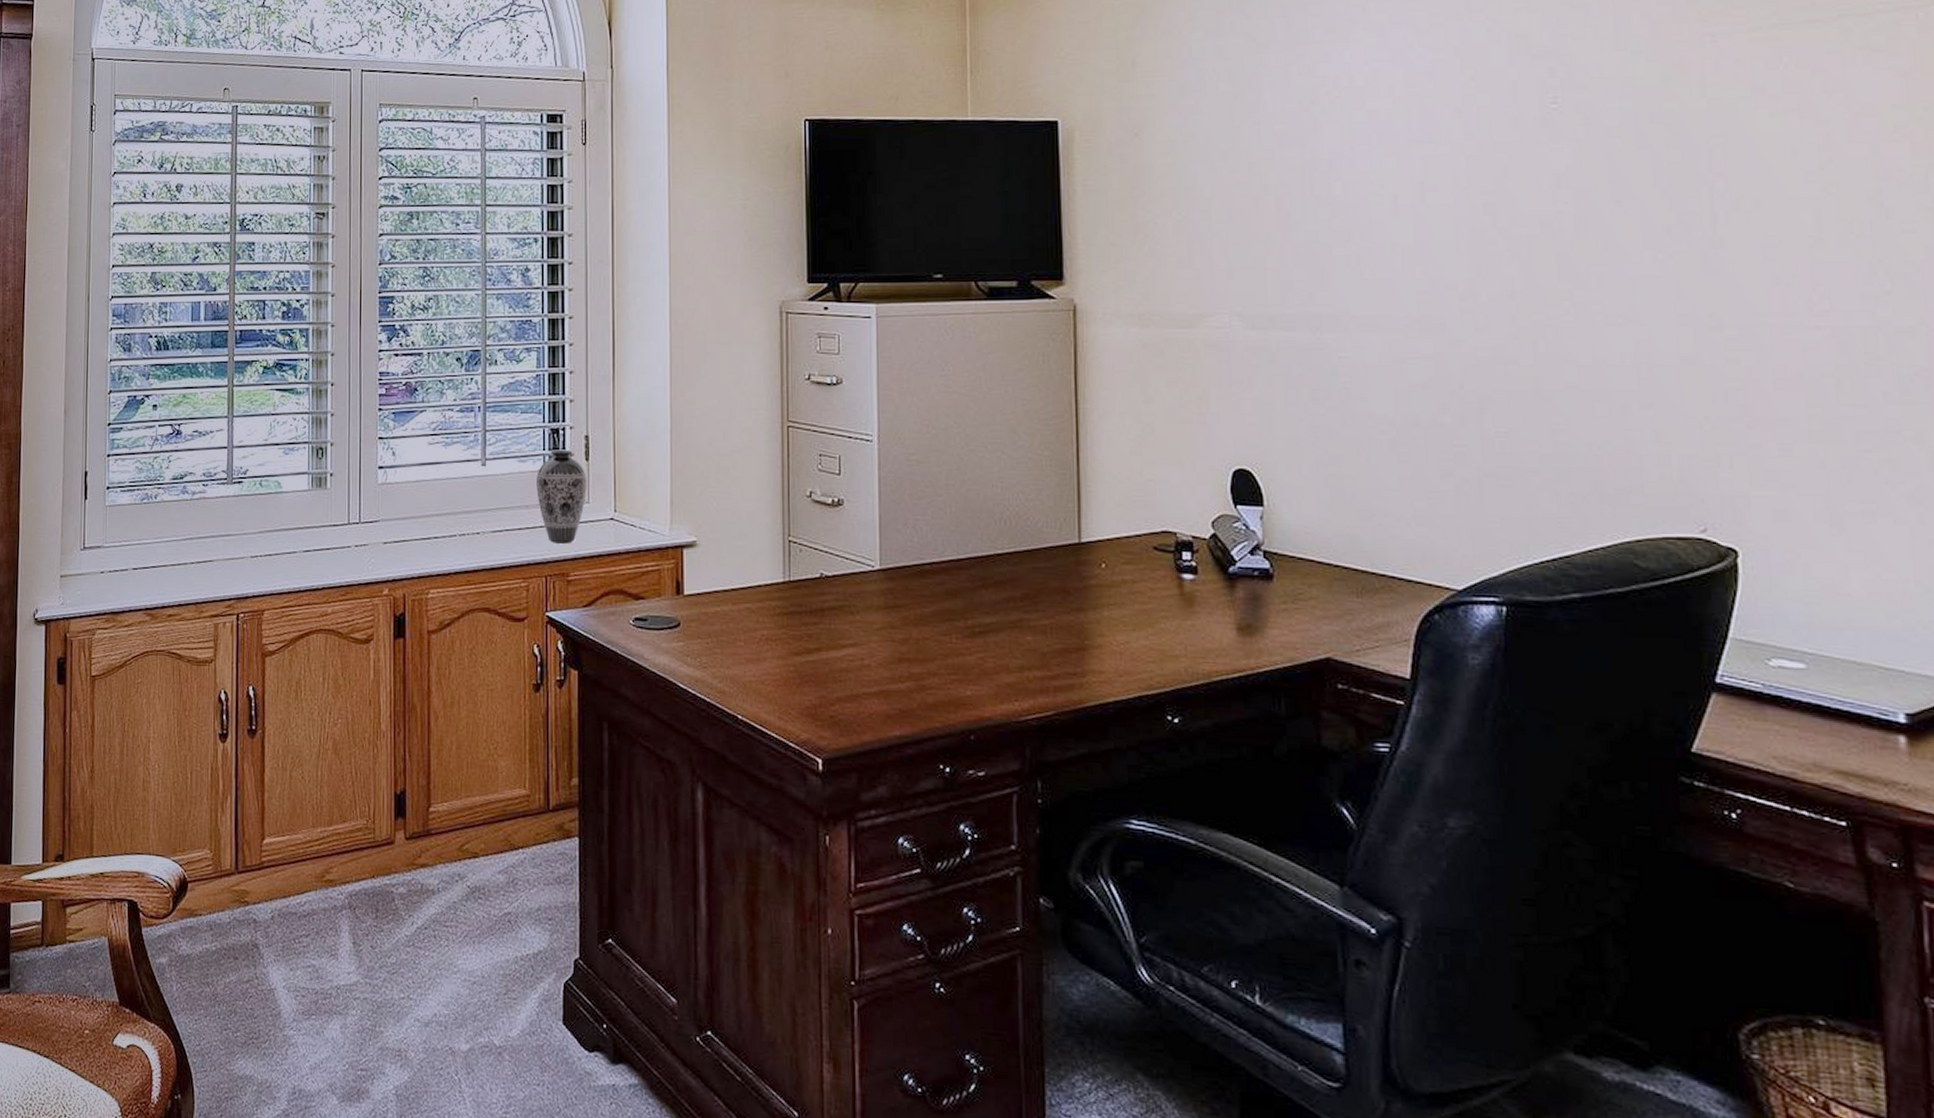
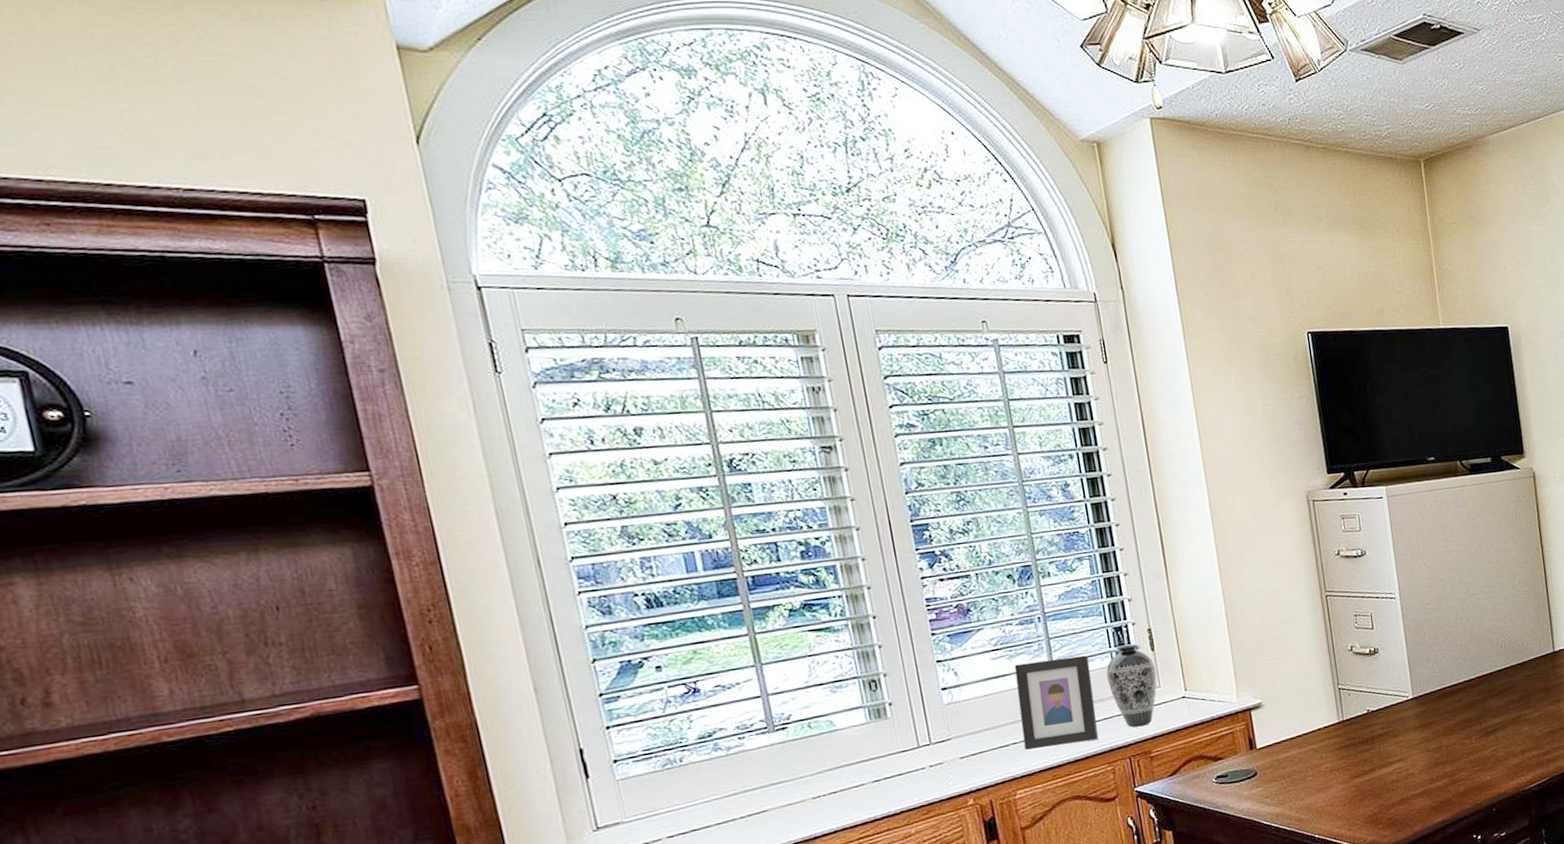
picture frame: none [445,453,521,550] -> present [1014,655,1099,750]

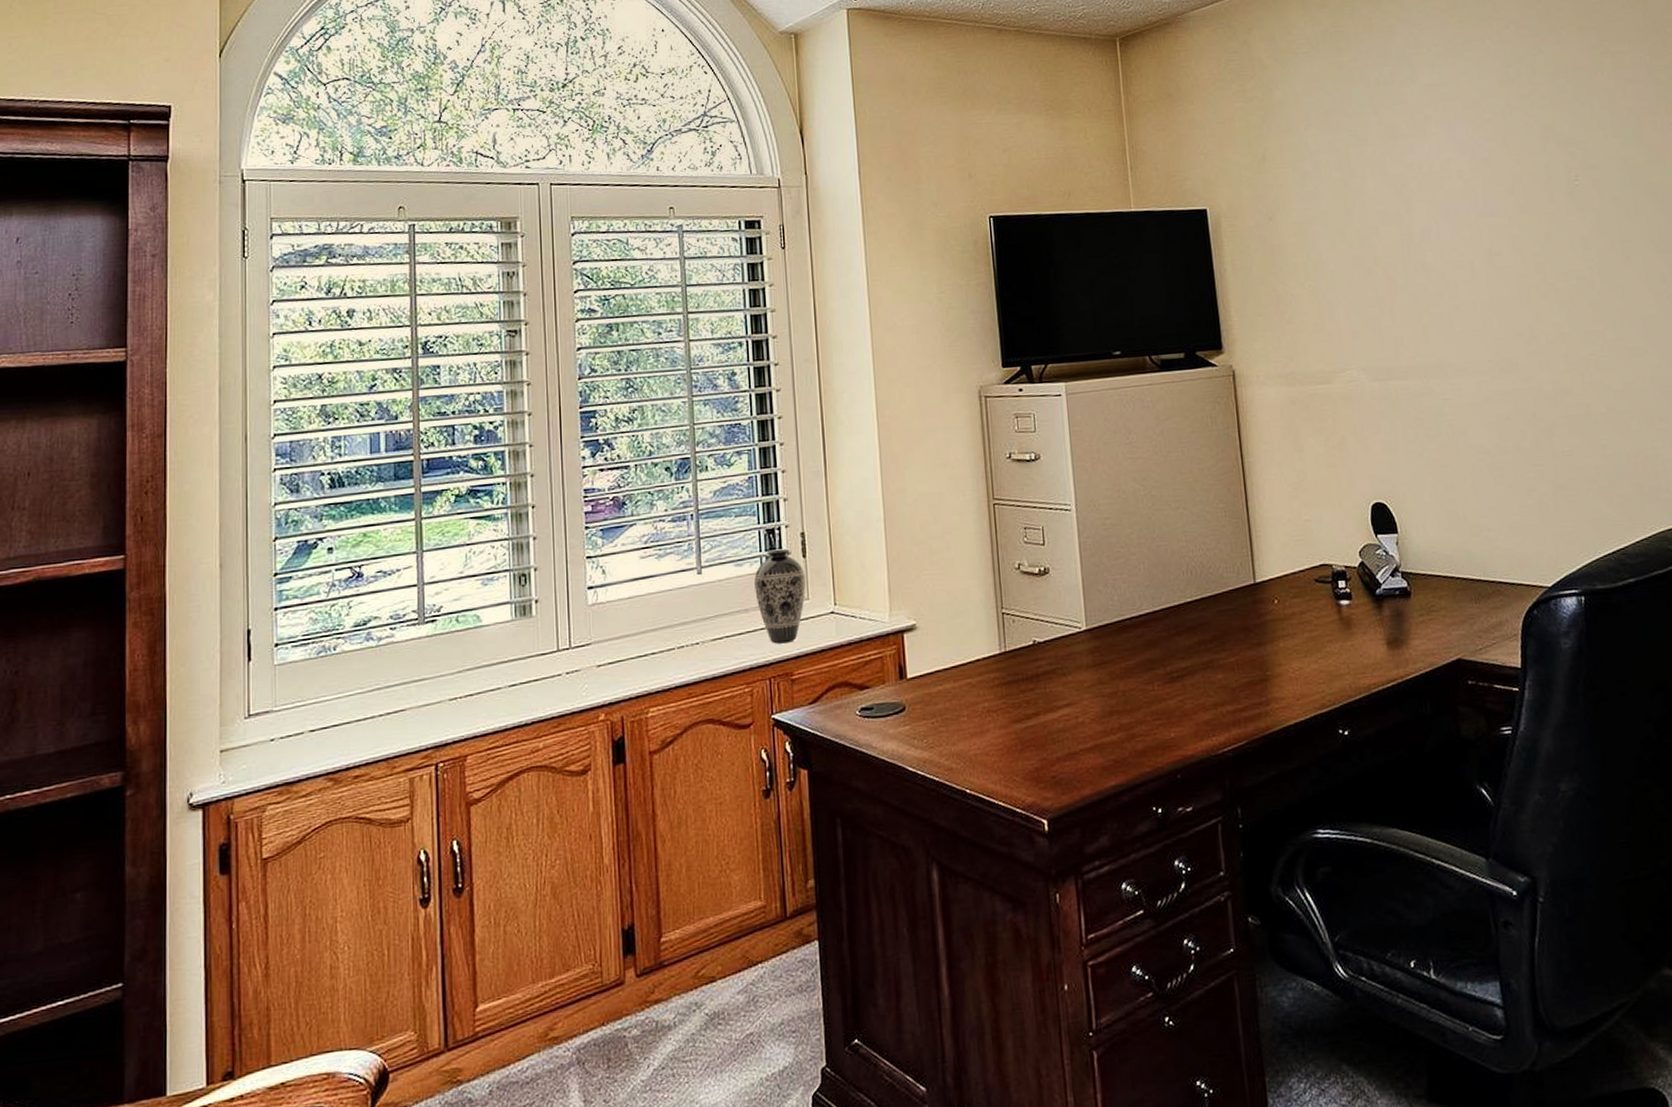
picture frame: present [1014,655,1099,750] -> none [661,558,739,662]

